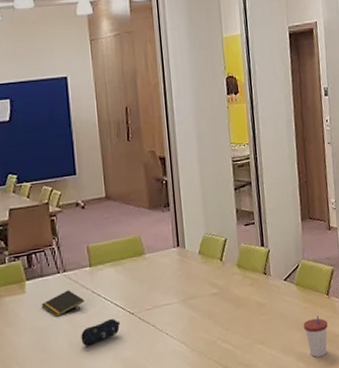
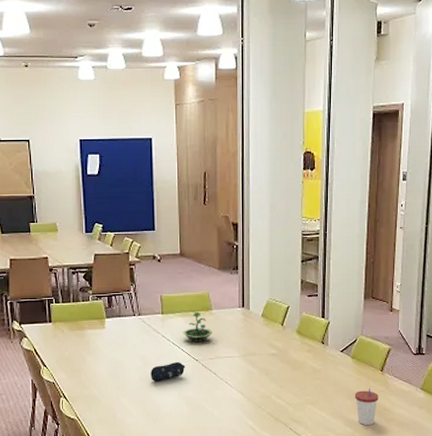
notepad: present [41,290,85,317] -> none [118,331,156,353]
terrarium: none [115,257,148,294] -> present [183,310,213,342]

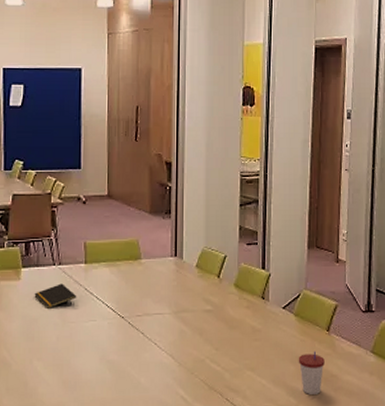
notepad: none [118,331,156,353] -> present [34,283,77,308]
pencil case: present [150,361,186,382] -> none [70,318,110,343]
terrarium: present [183,310,213,342] -> none [108,260,141,296]

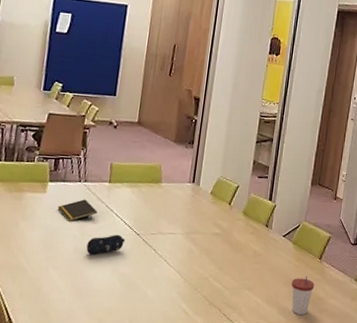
pencil case: none [70,318,110,343] -> present [86,234,126,255]

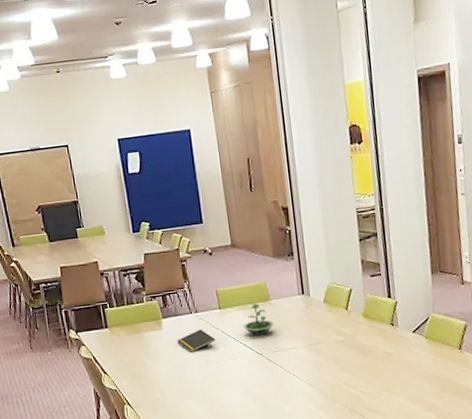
pencil case: present [86,234,126,255] -> none [213,357,250,381]
terrarium: none [128,182,159,215] -> present [243,302,274,336]
cup: present [291,276,314,314] -> none [433,369,460,409]

